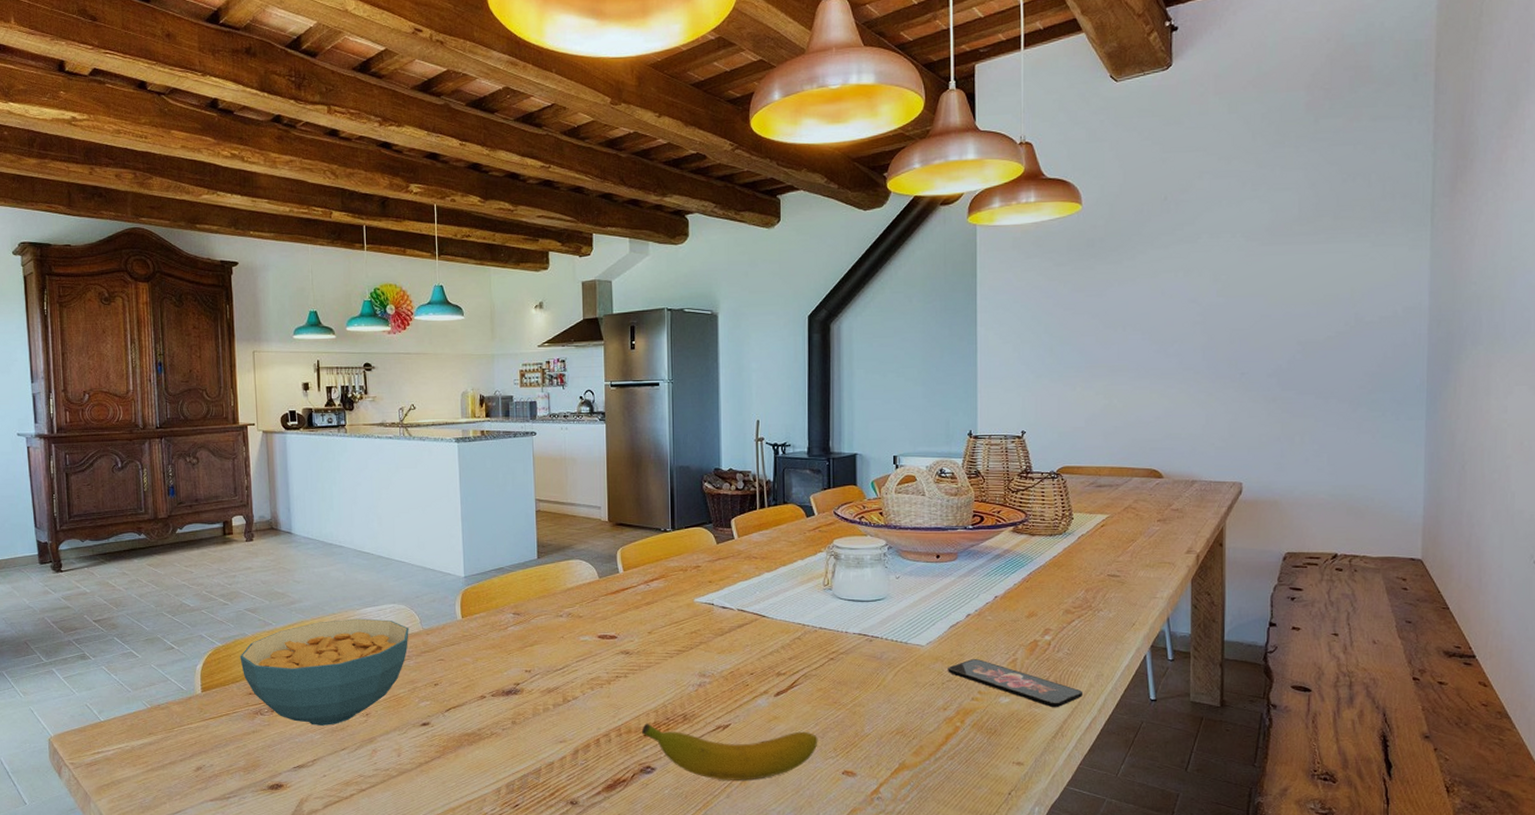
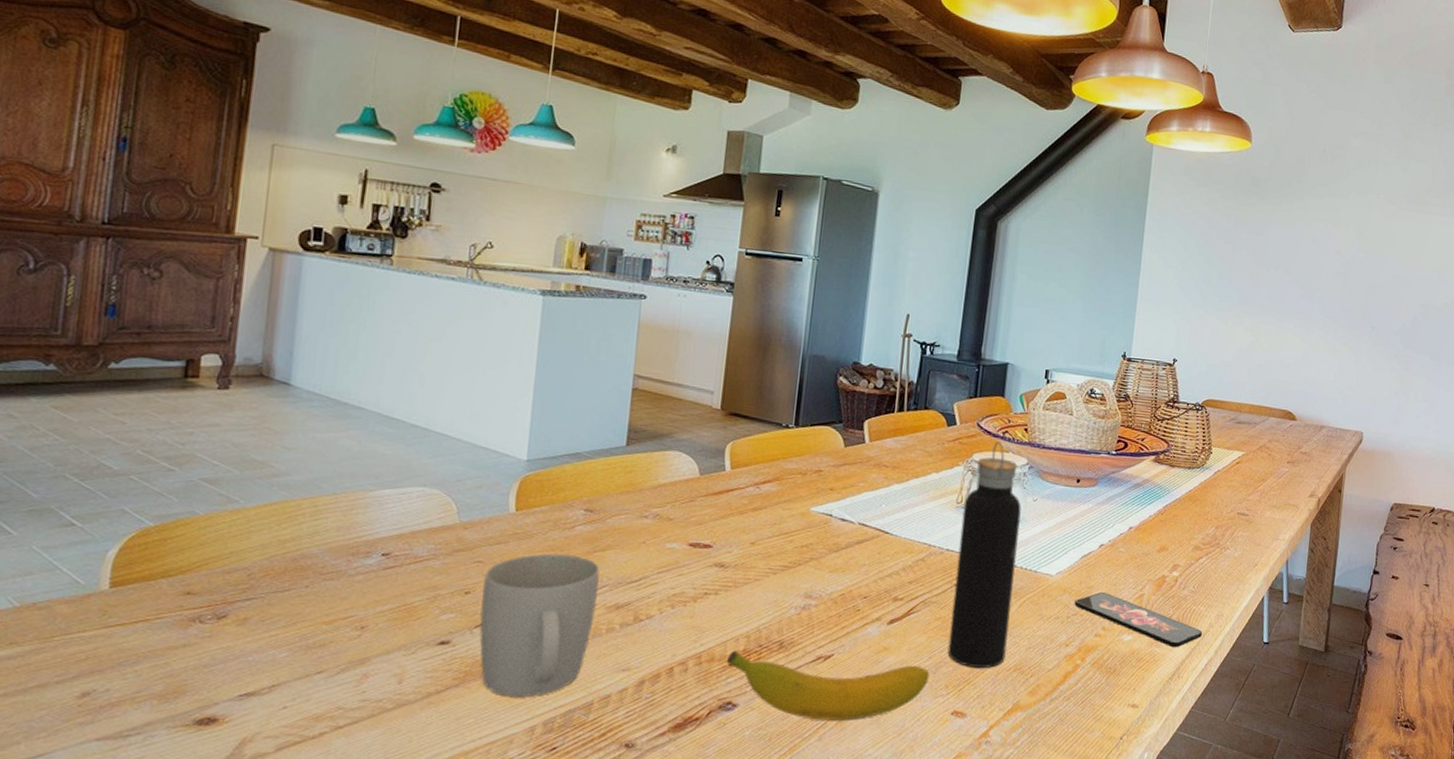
cereal bowl: present [240,618,409,725] -> none [180,502,441,640]
mug: none [447,650,533,765] -> present [479,553,600,697]
water bottle: none [830,526,886,732] -> present [947,440,1022,668]

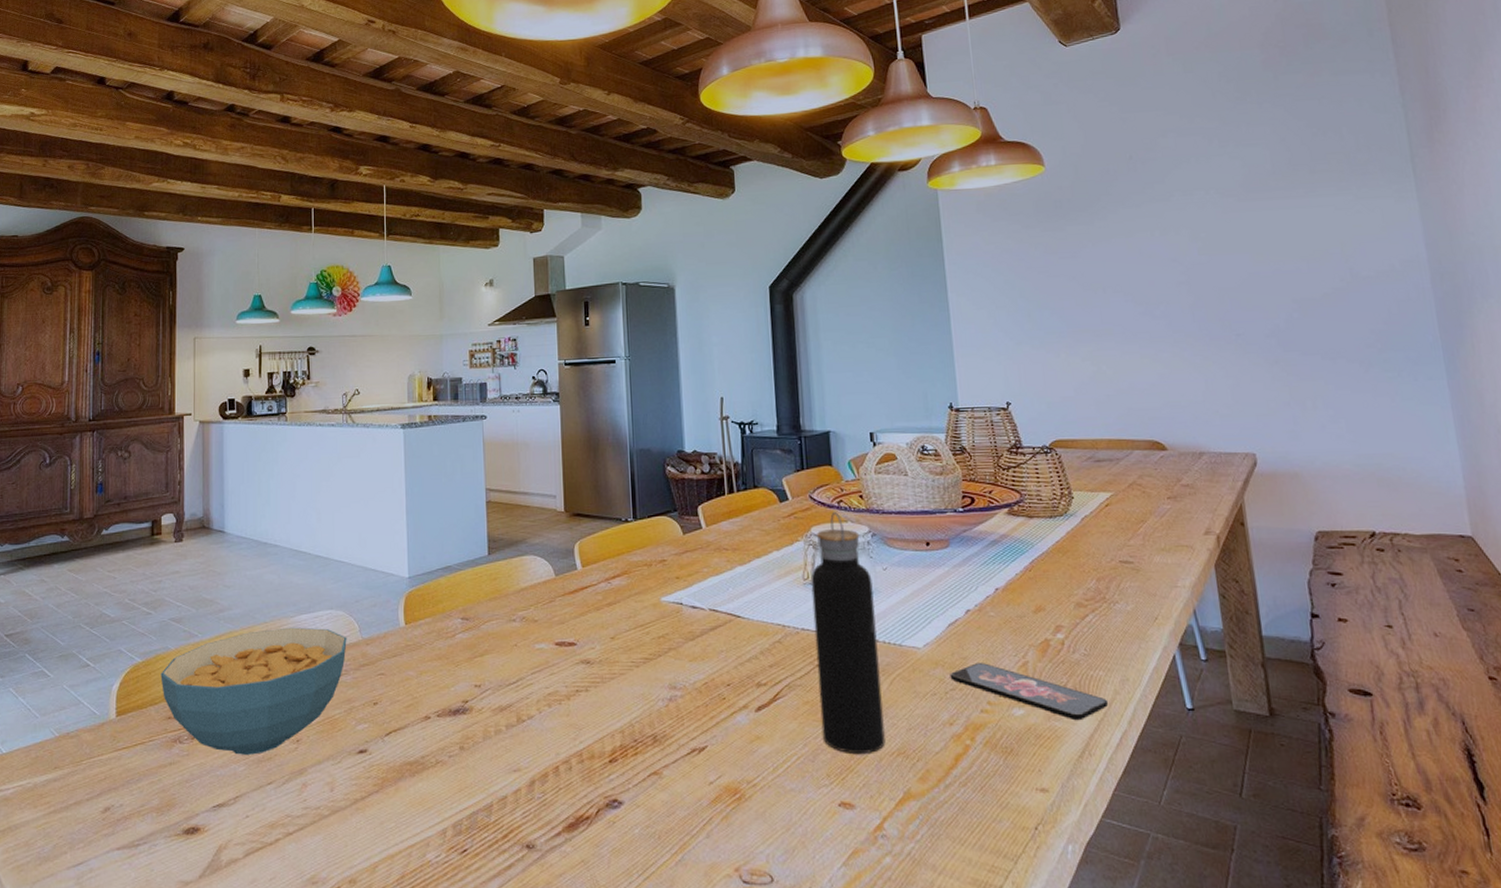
cereal bowl: none [180,502,441,640] -> present [160,627,347,755]
mug: present [479,553,600,697] -> none [388,662,483,800]
banana: present [726,650,930,721] -> none [605,746,809,816]

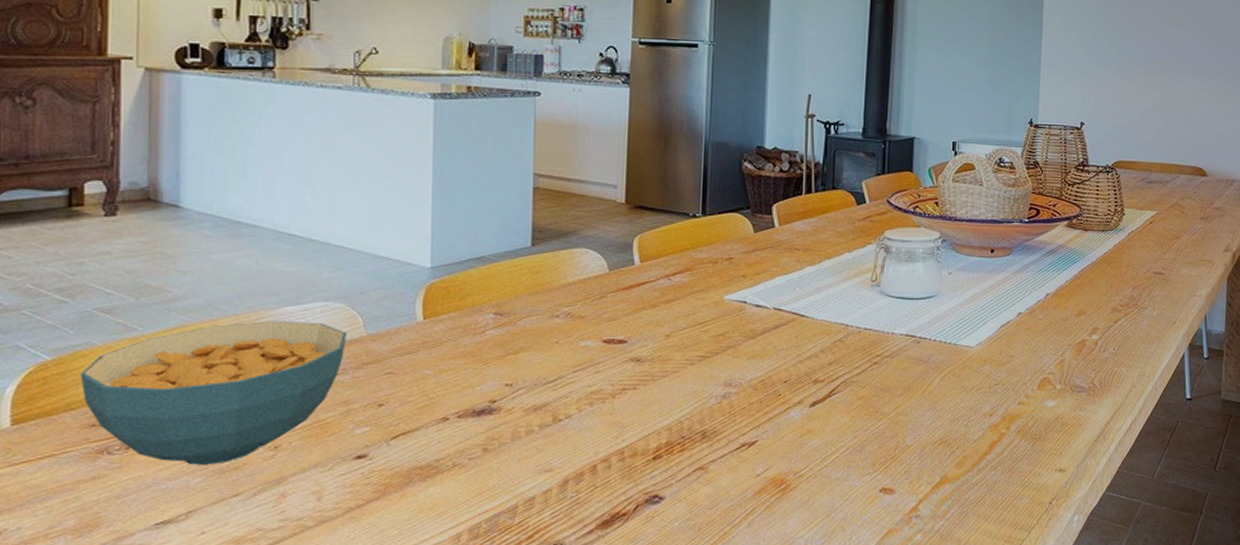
water bottle: present [810,511,885,753] -> none [872,216,937,444]
smartphone: present [950,663,1109,721] -> none [996,361,1126,410]

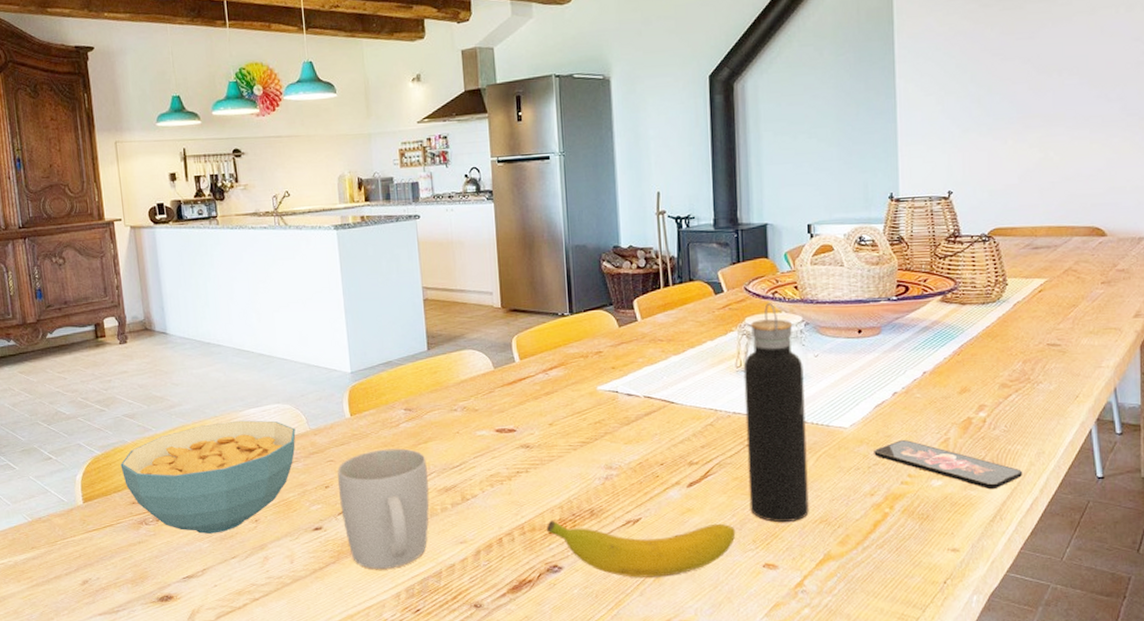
mug: none [396,359,514,505] -> present [337,448,430,569]
banana: none [649,443,856,507] -> present [546,520,736,577]
water bottle: none [872,216,937,444] -> present [743,302,809,522]
smartphone: none [996,361,1126,410] -> present [874,440,1023,490]

